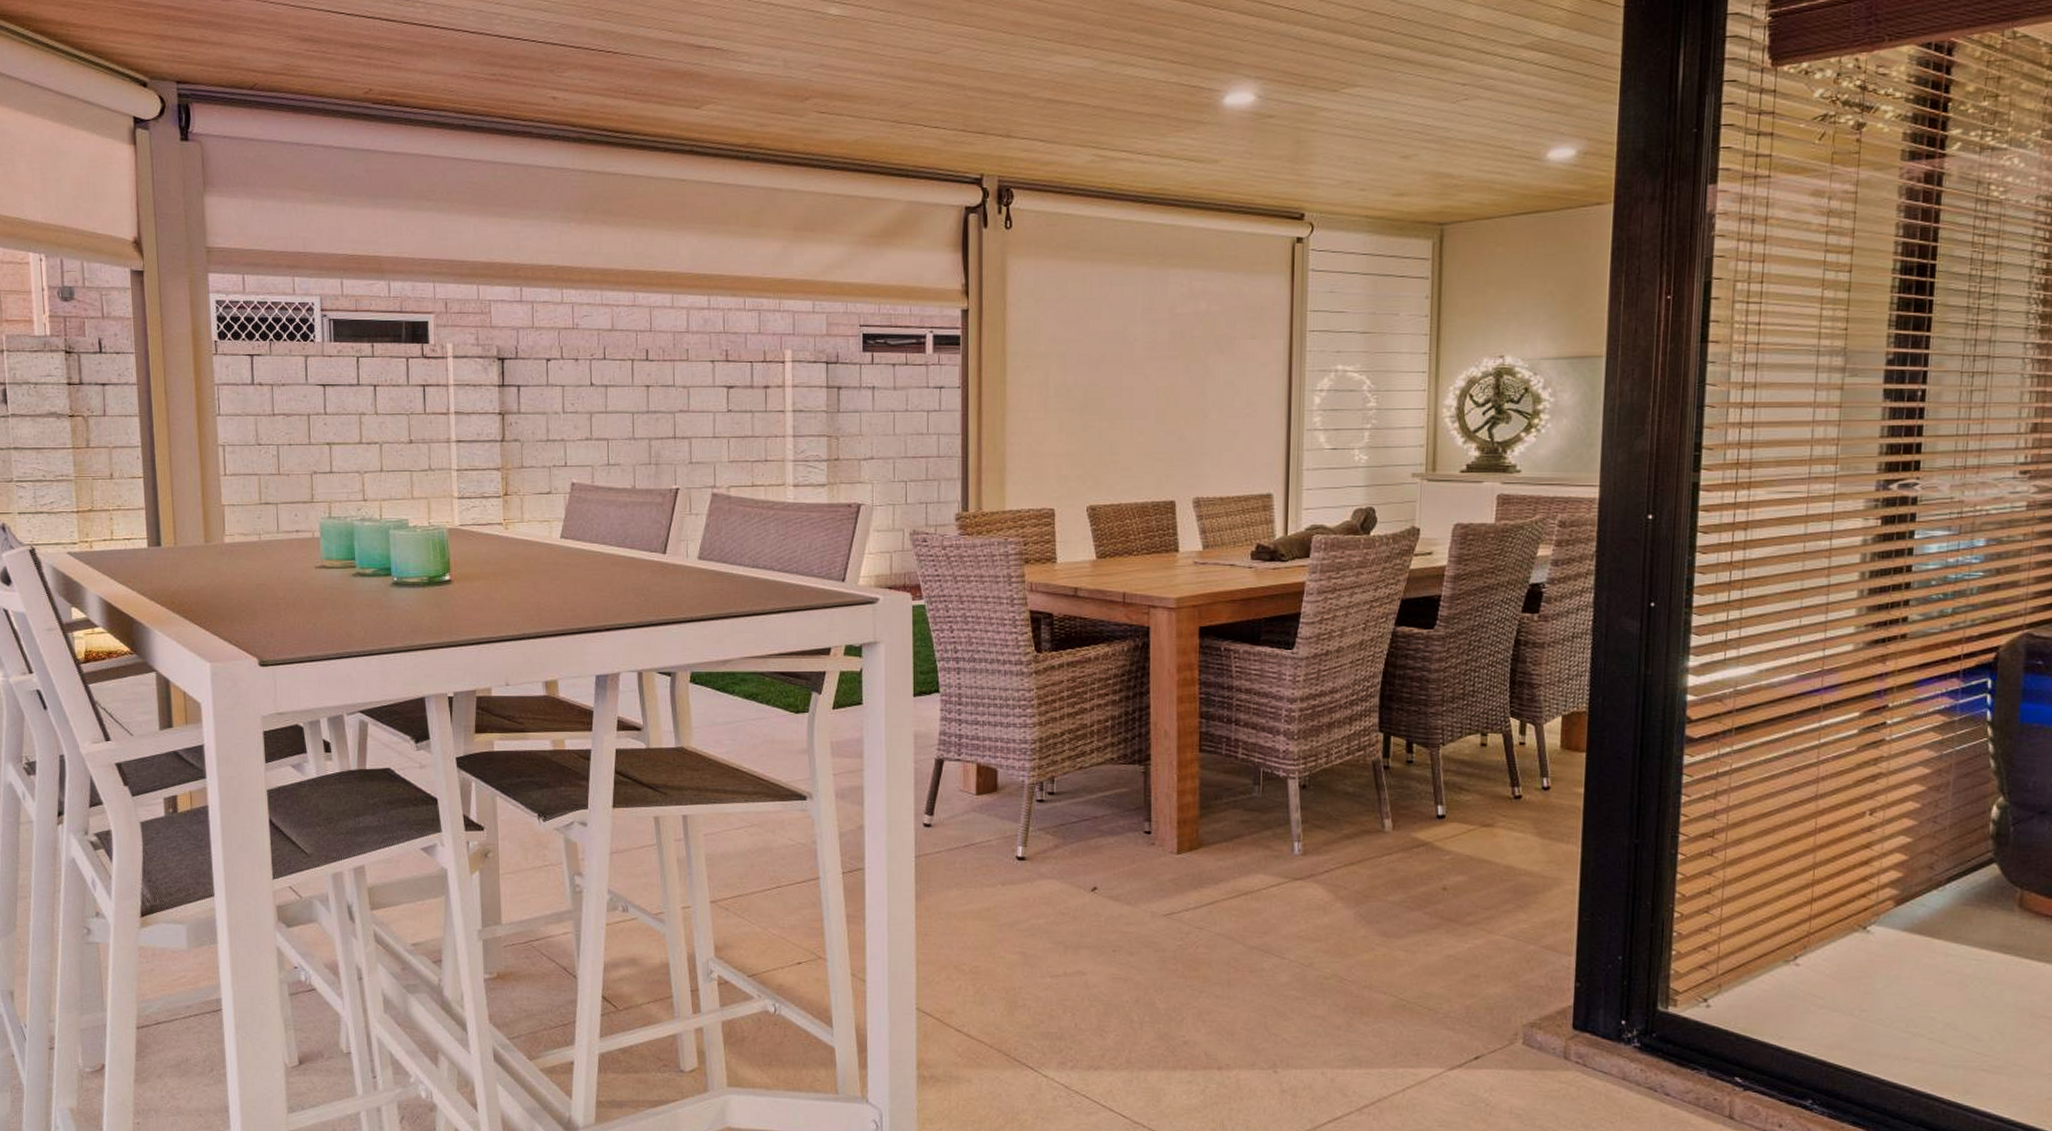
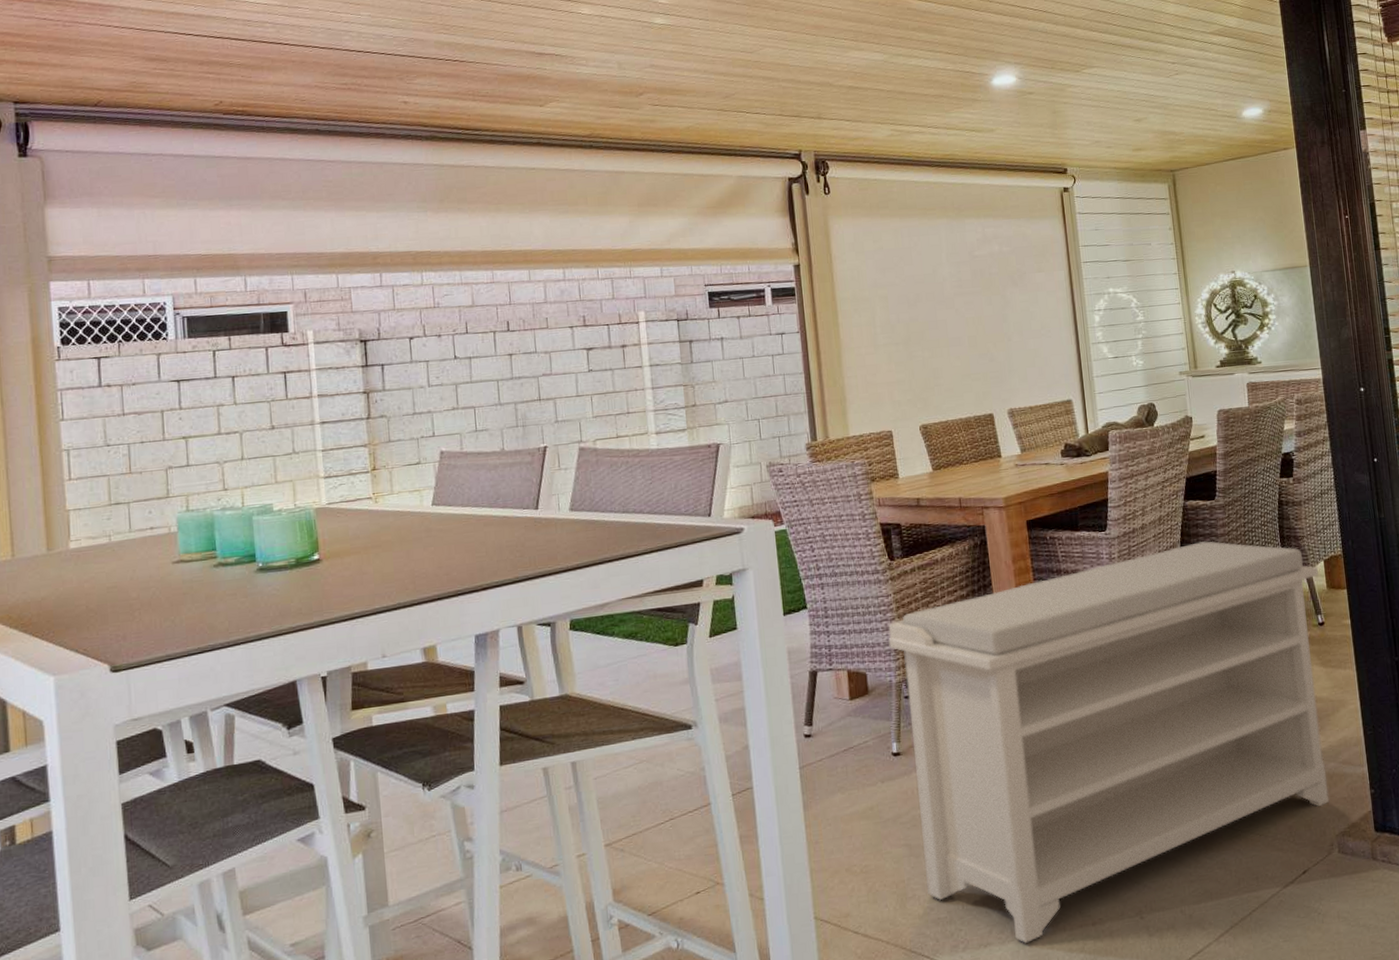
bench: none [1025,675,1553,1075] -> present [888,541,1330,944]

